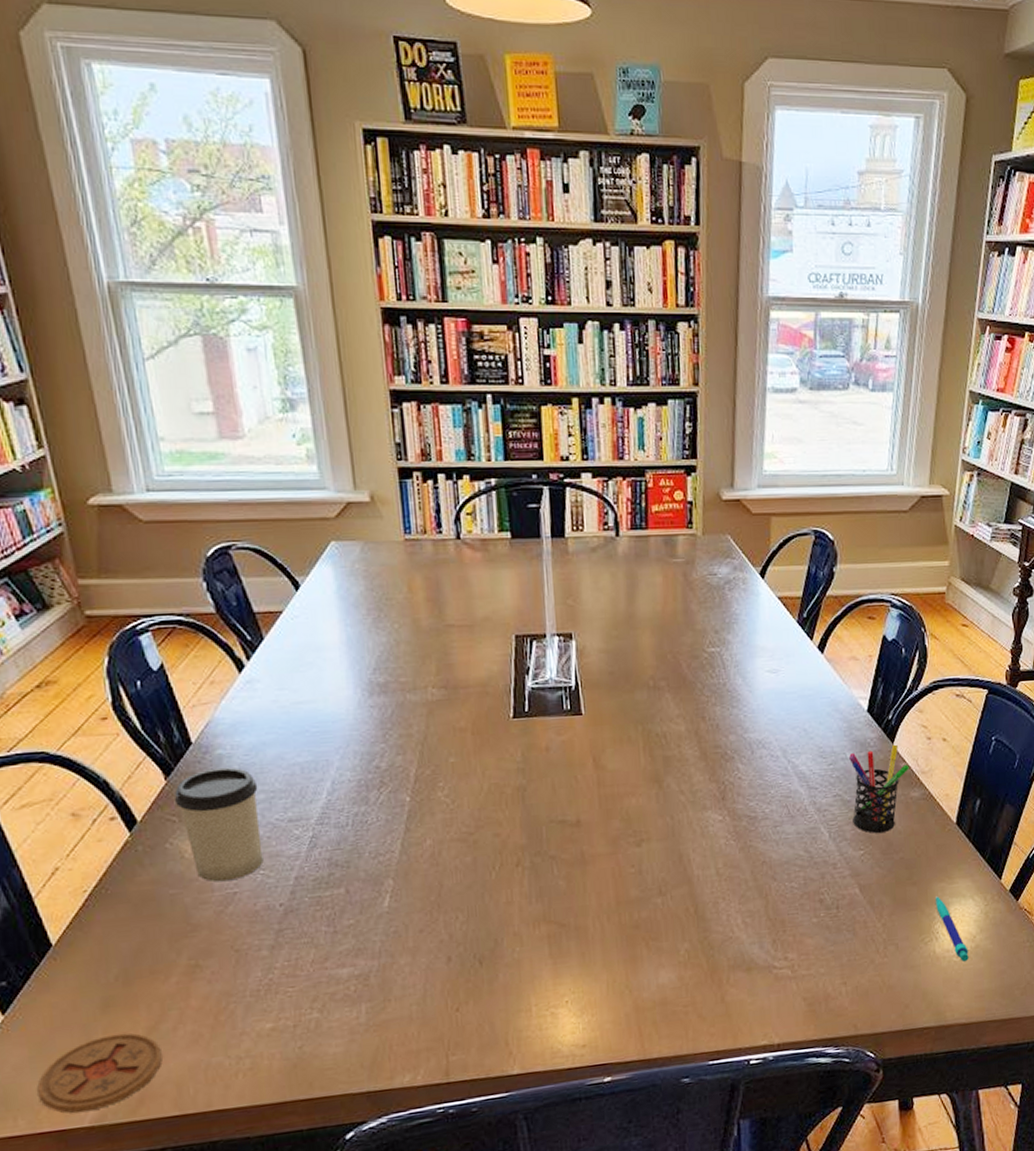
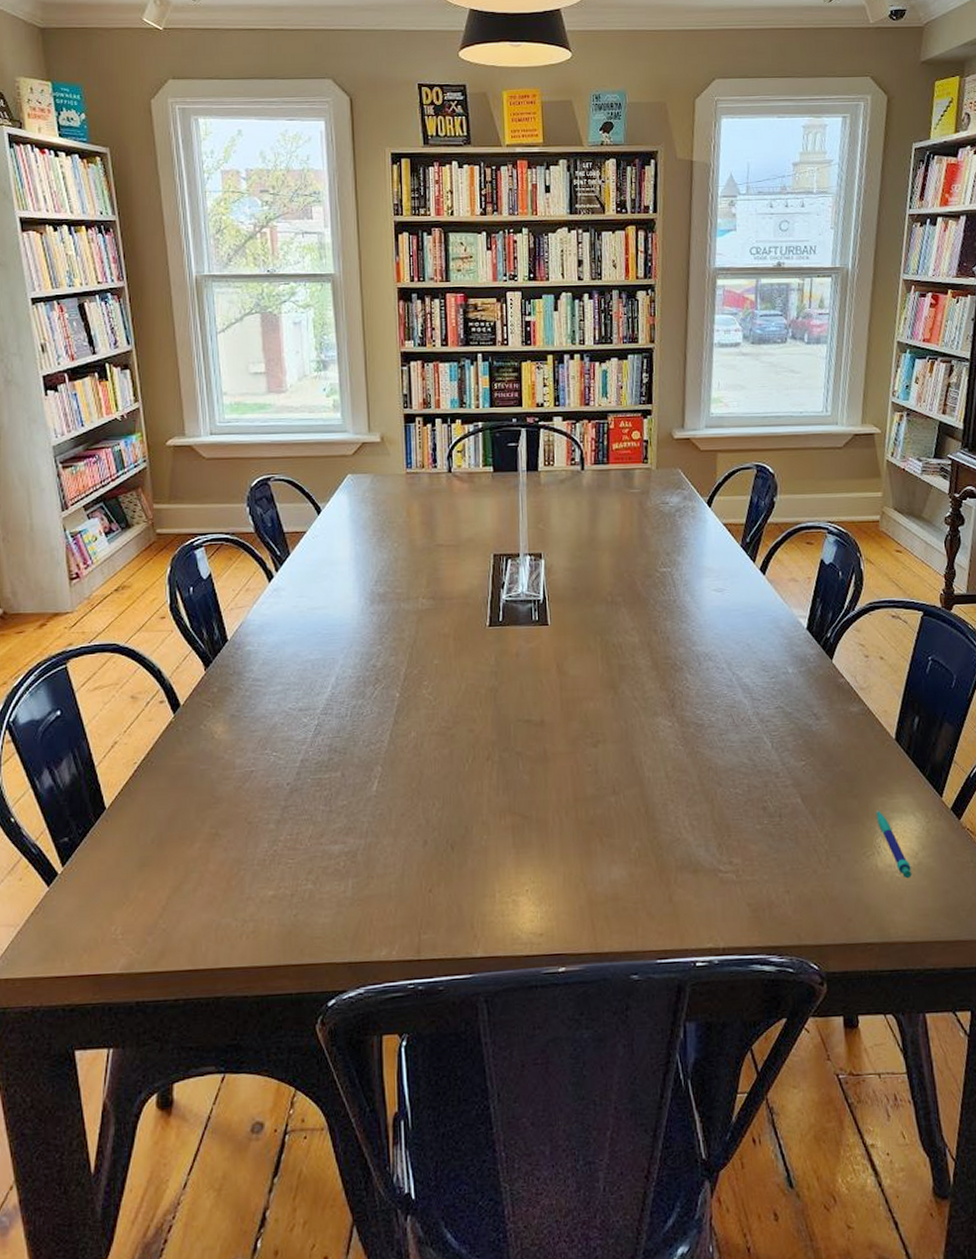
coaster: present [37,1032,162,1113] -> none [83,890,182,960]
cup: present [175,767,264,882] -> none [211,661,277,761]
pen holder: present [849,744,910,833] -> none [790,661,848,745]

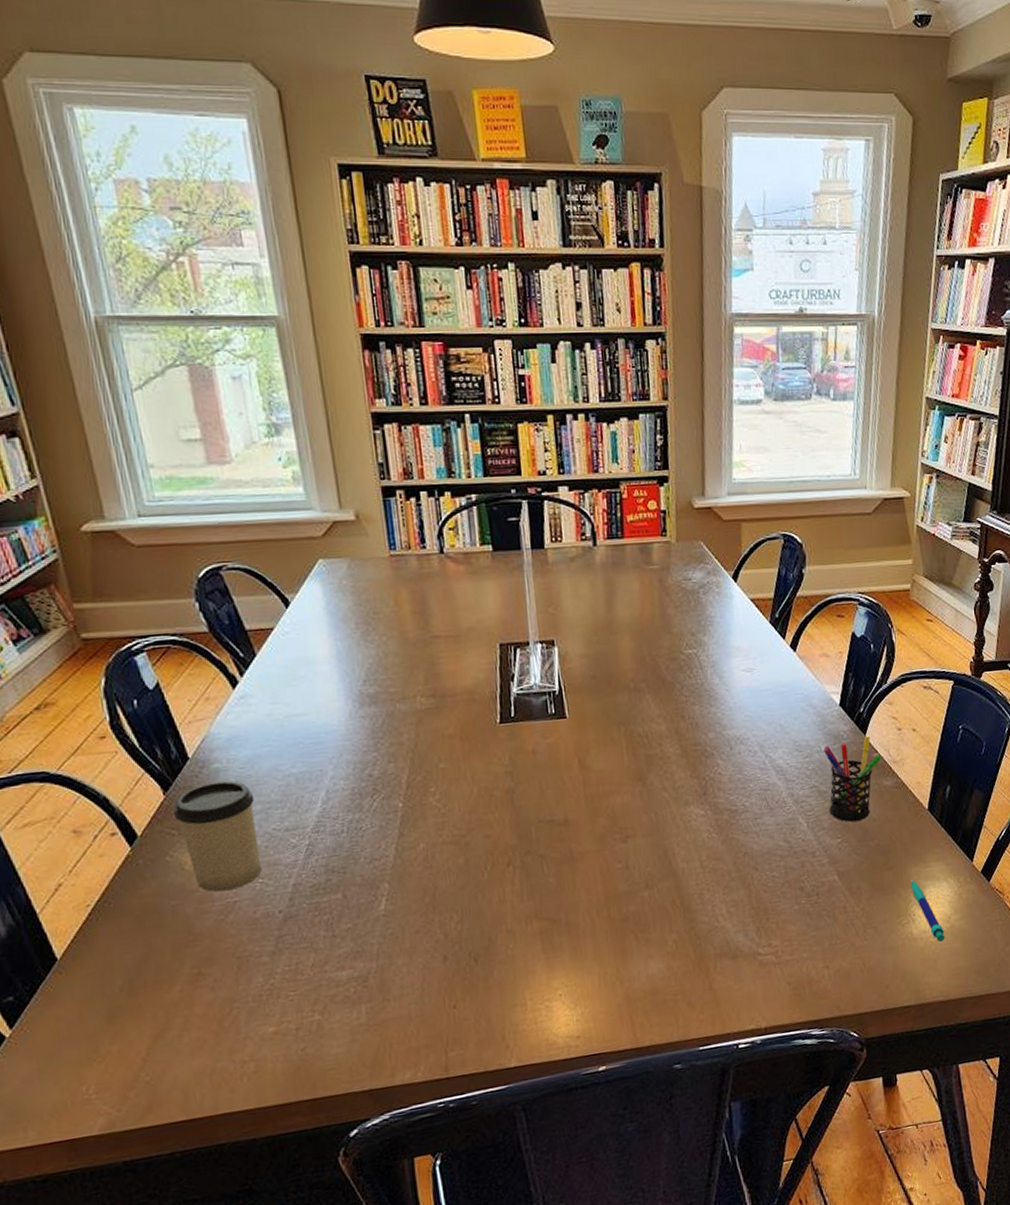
cup: none [211,661,277,761] -> present [173,780,262,892]
pen holder: none [790,661,848,745] -> present [824,736,882,822]

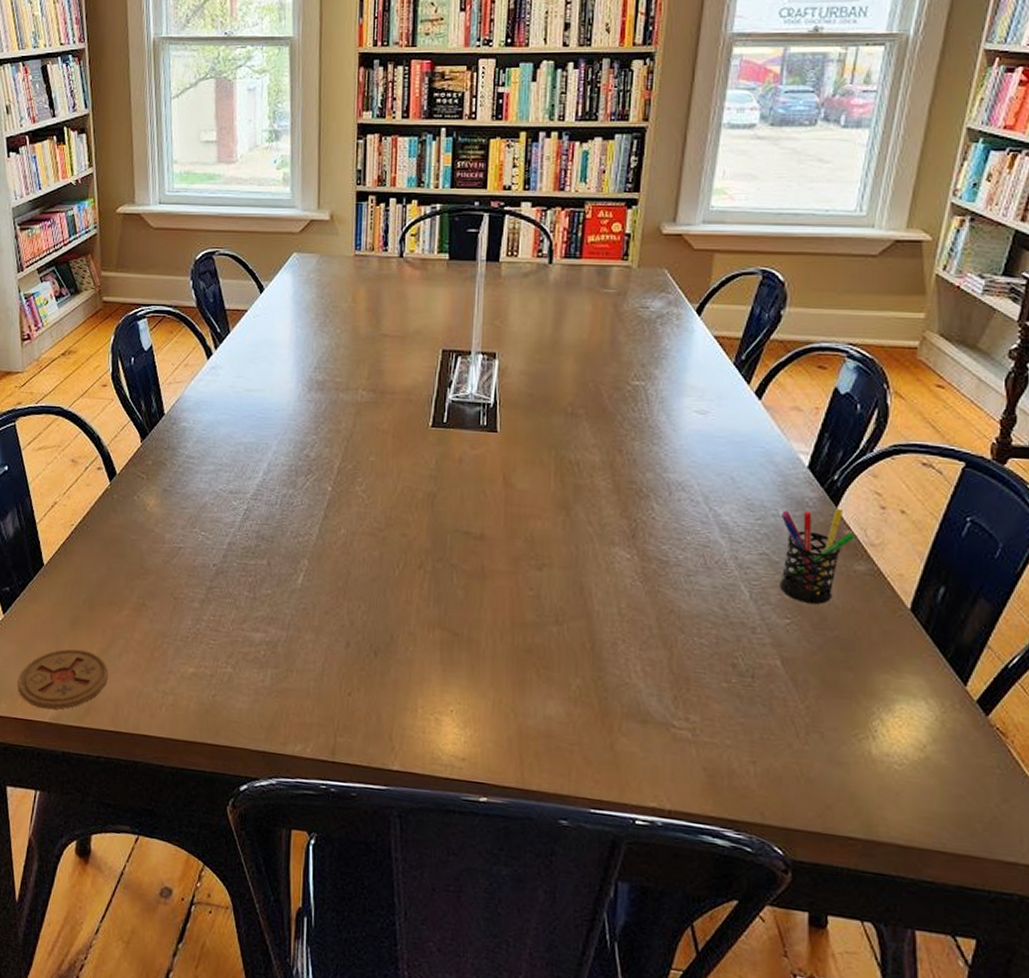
coaster: none [46,1041,168,1123] -> present [18,648,108,710]
cup: present [173,780,262,892] -> none [146,437,209,537]
pen: present [910,880,945,942] -> none [875,689,915,774]

